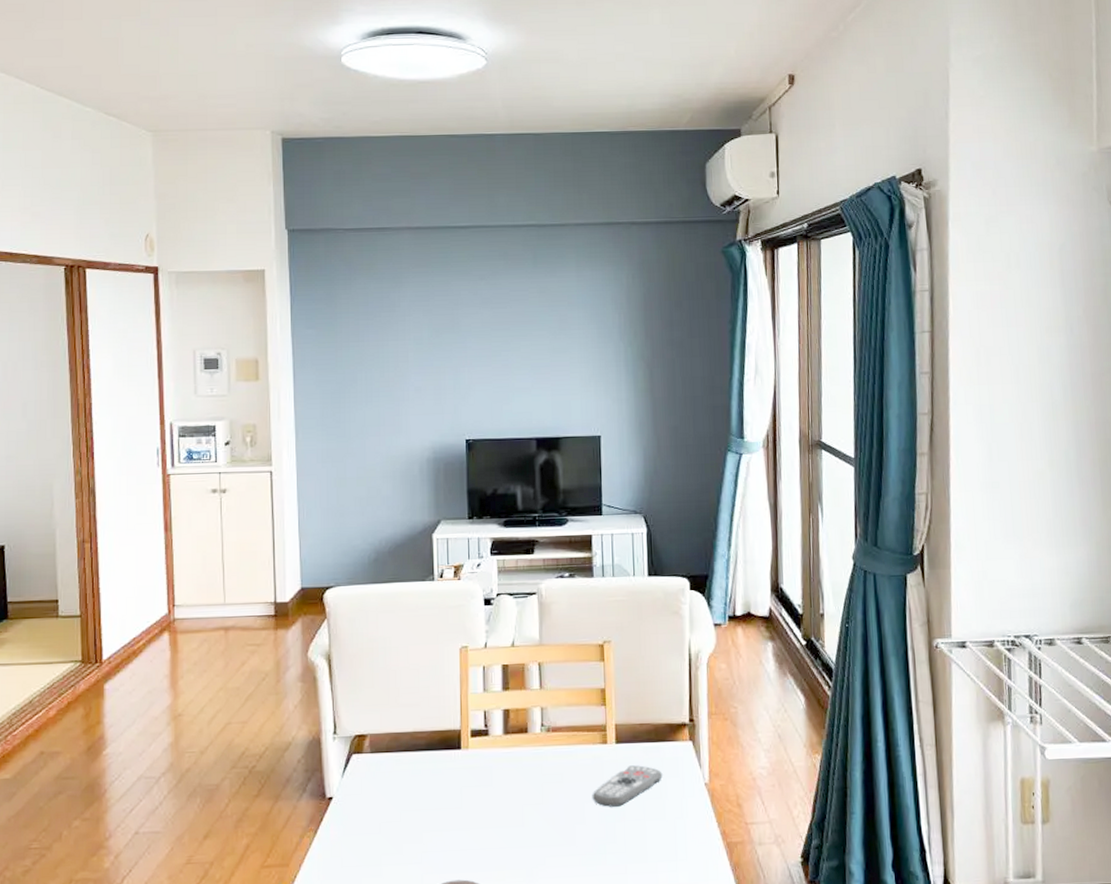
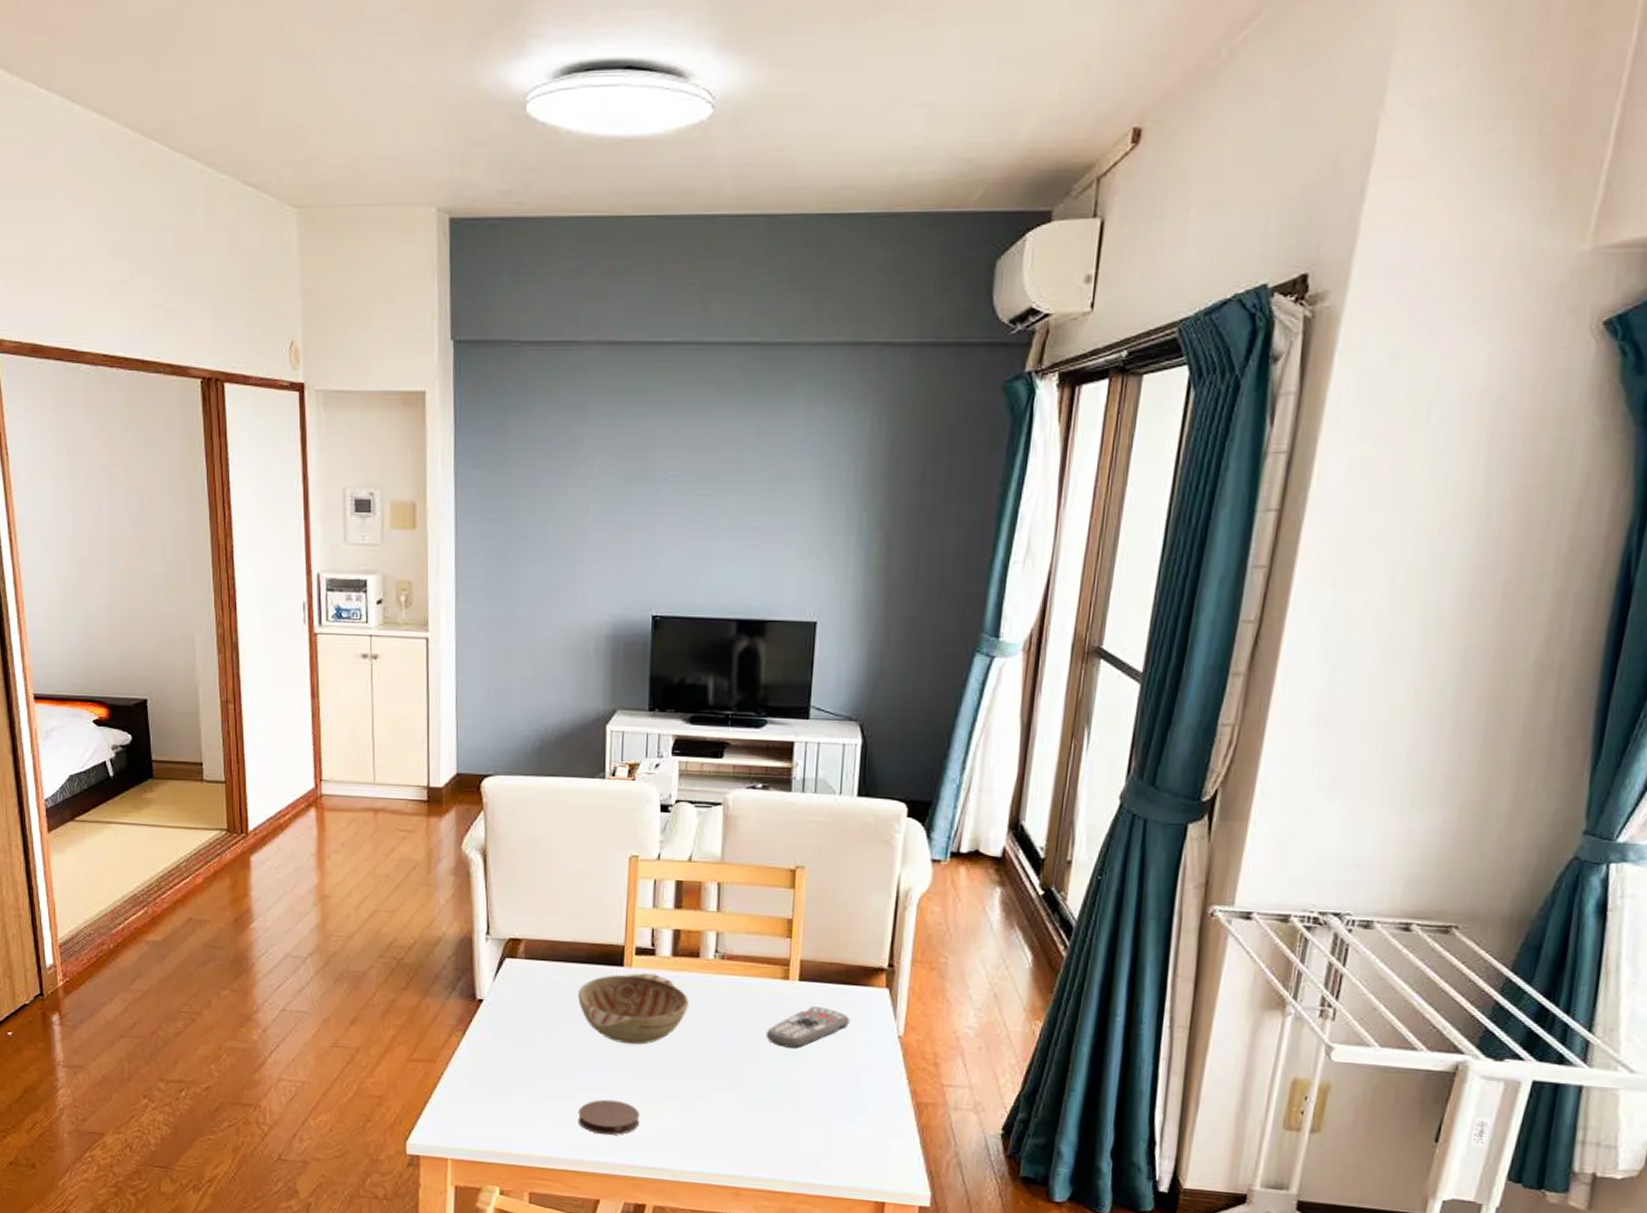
decorative bowl: none [421,753,522,822] -> present [578,973,689,1045]

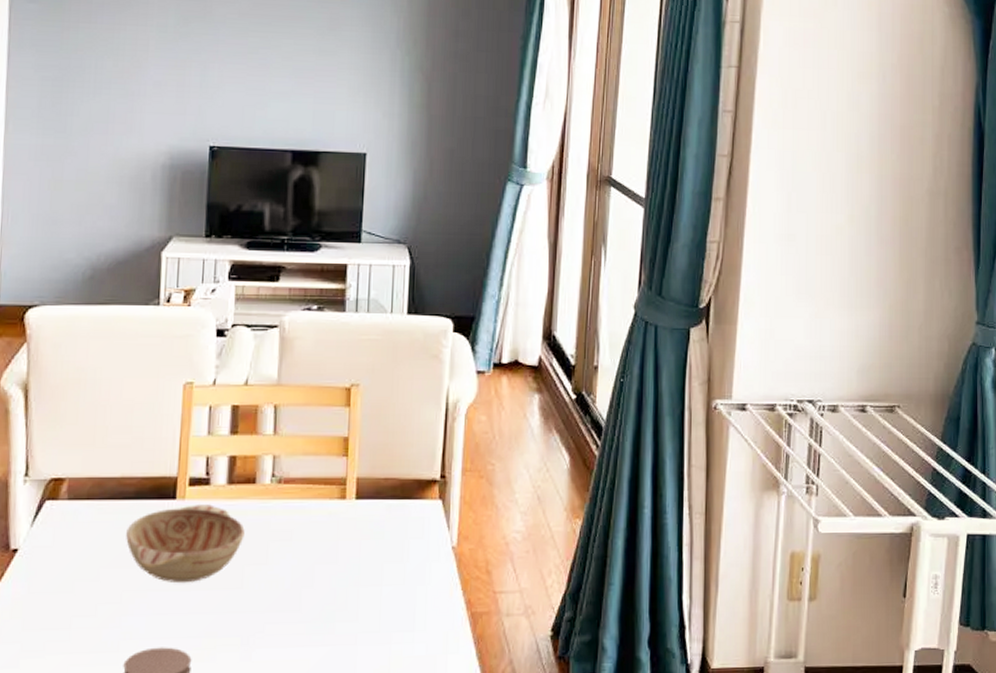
remote control: present [766,1006,850,1049] -> none [323,524,406,570]

